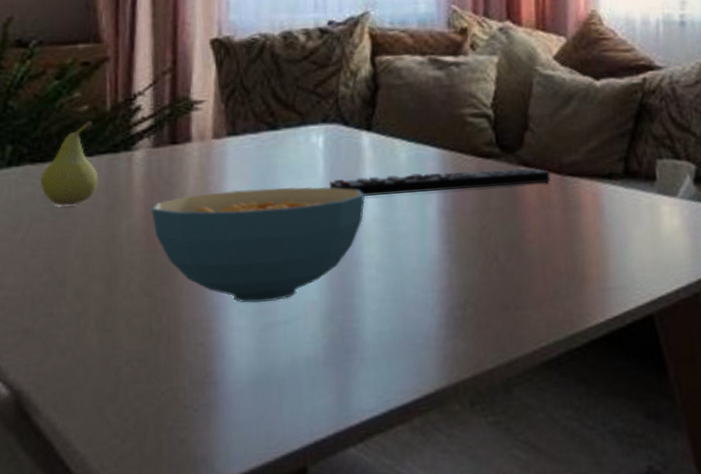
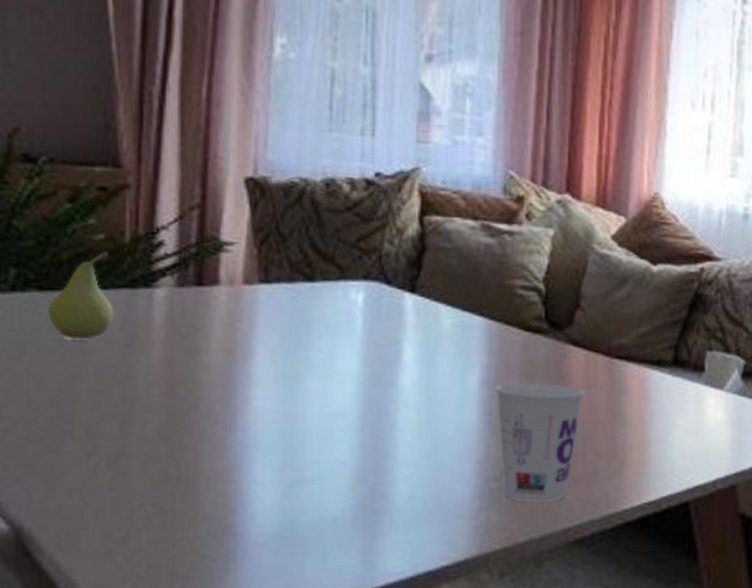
cereal bowl: present [151,186,365,303] -> none [172,340,404,458]
remote control: present [330,167,550,196] -> none [368,339,598,364]
cup: none [453,206,540,328] -> present [496,382,585,502]

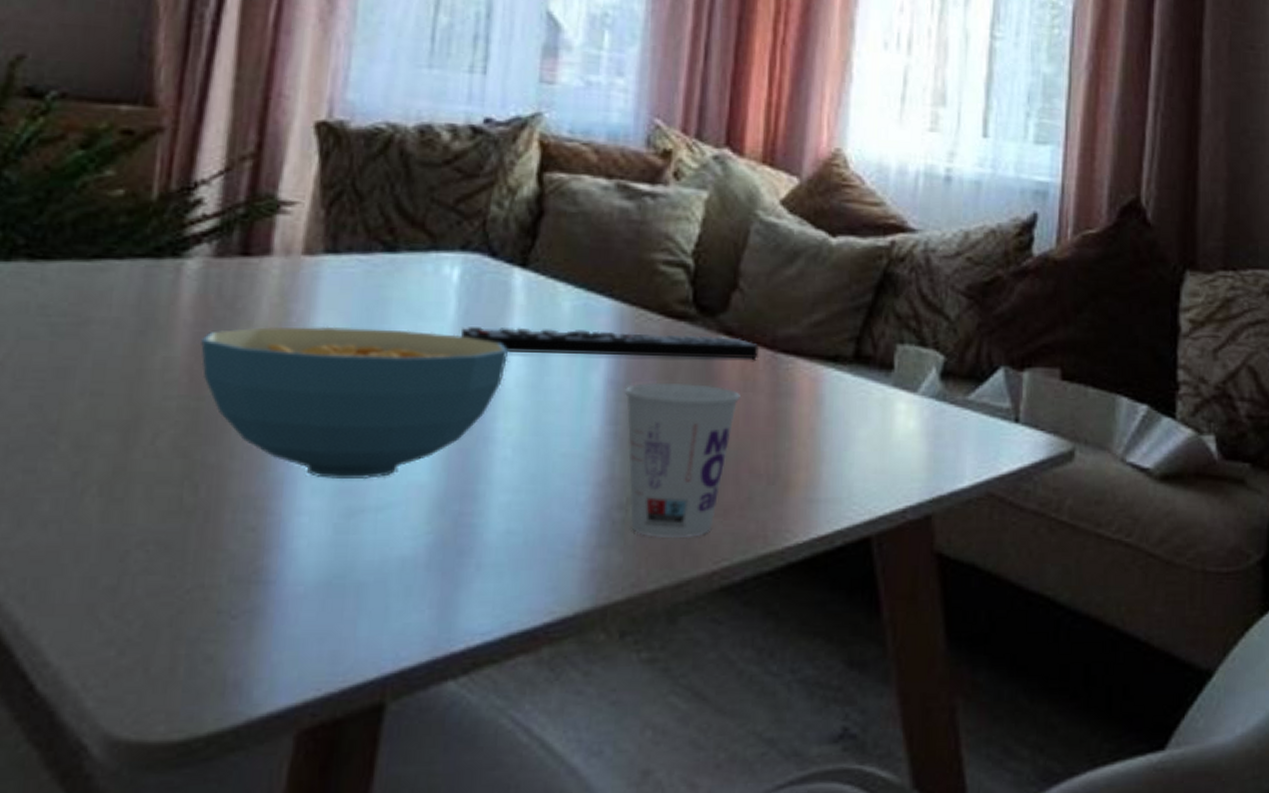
fruit: present [47,251,114,340] -> none [37,210,128,324]
cereal bowl: none [172,340,404,458] -> present [201,326,508,480]
remote control: none [368,339,598,364] -> present [461,327,759,359]

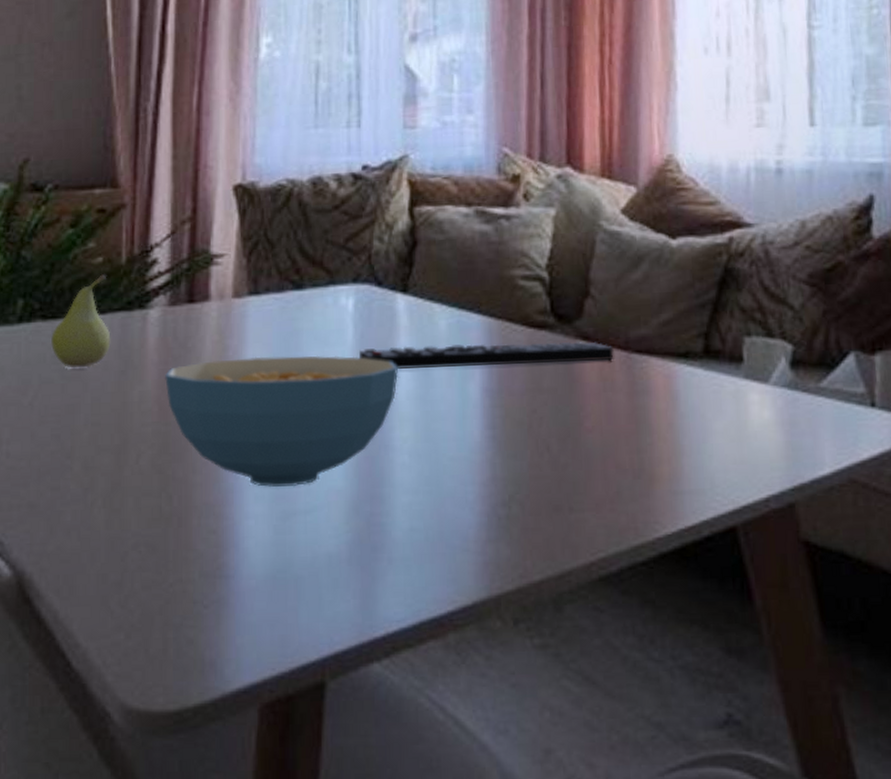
fruit: none [37,210,128,324] -> present [50,274,111,369]
cup: present [625,383,741,537] -> none [499,386,601,531]

